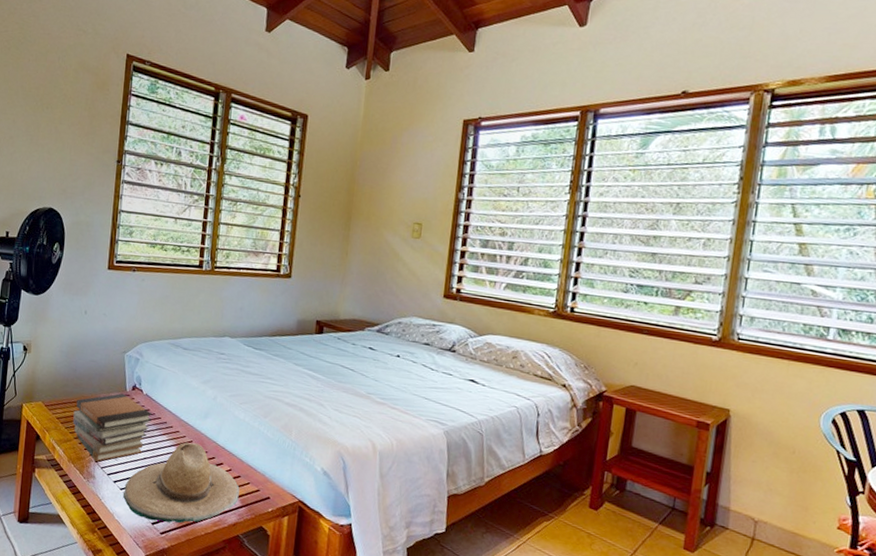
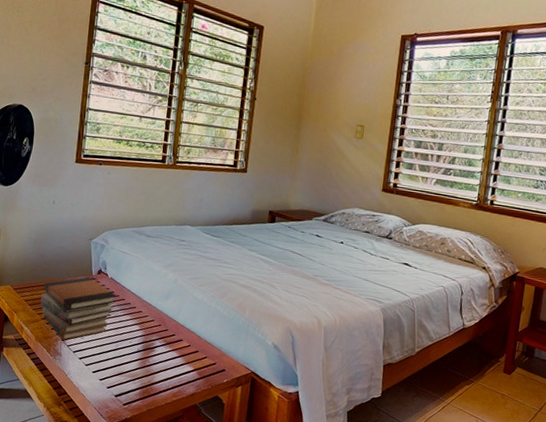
straw hat: present [123,442,240,523] -> none [88,321,198,395]

